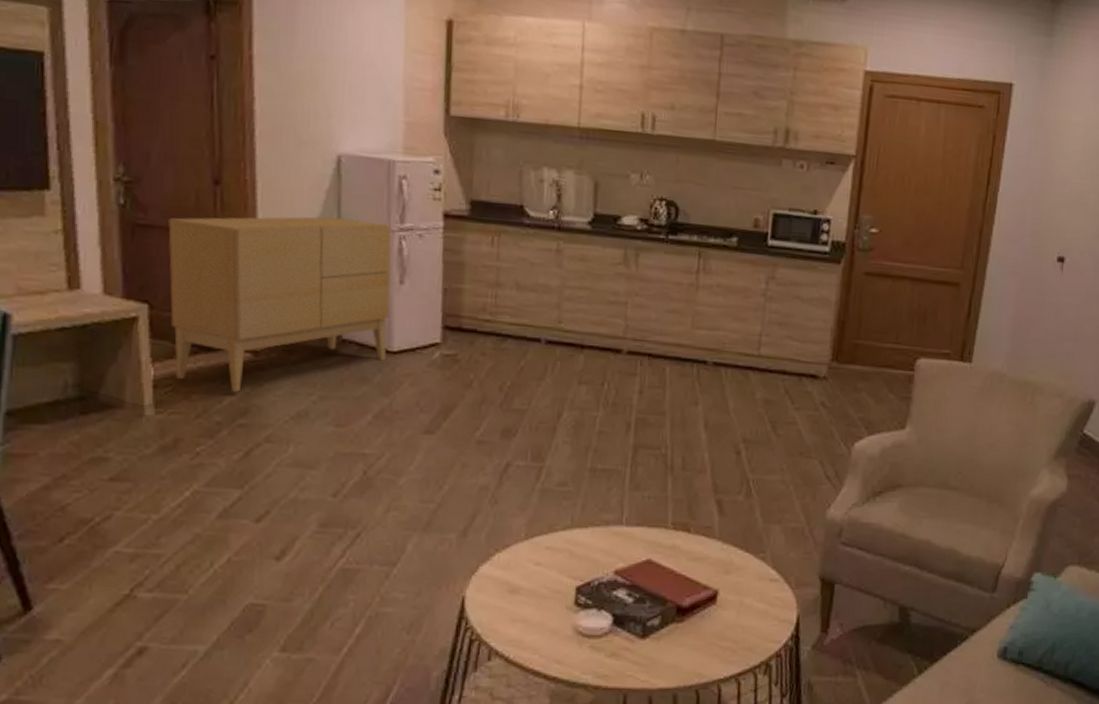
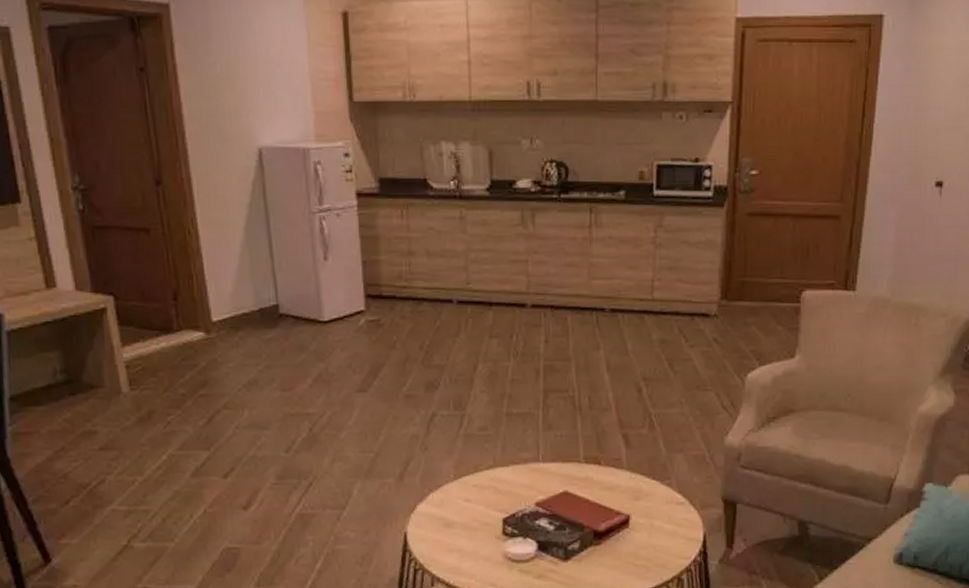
sideboard: present [168,216,391,392] -> none [122,205,318,367]

